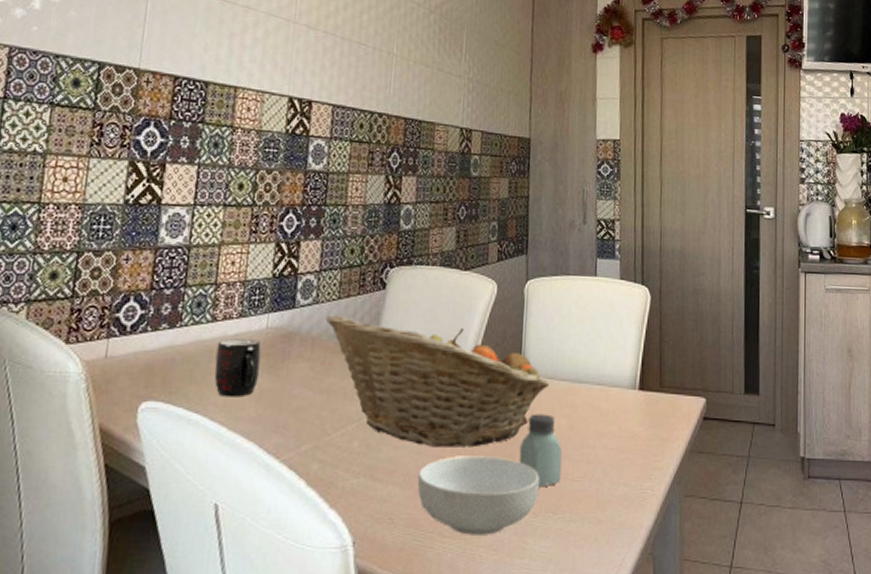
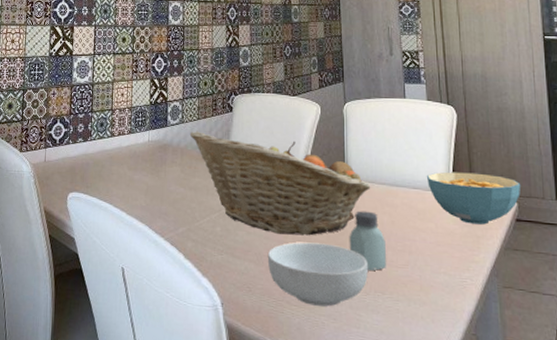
mug: present [214,339,261,397] -> none [115,149,146,191]
cereal bowl: none [612,364,711,425] -> present [426,172,521,225]

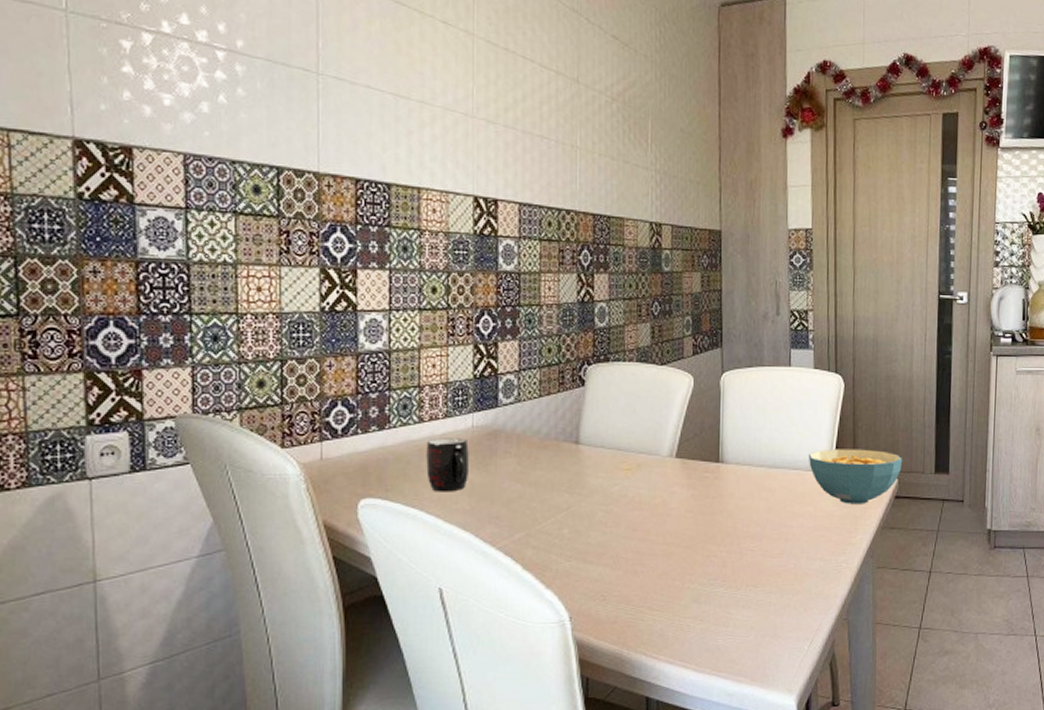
mug: none [115,149,146,191] -> present [426,438,469,492]
fruit basket: present [189,130,371,236] -> none [528,411,748,531]
cereal bowl: present [267,242,368,307] -> none [626,538,740,608]
saltshaker: present [349,211,387,271] -> none [720,498,761,564]

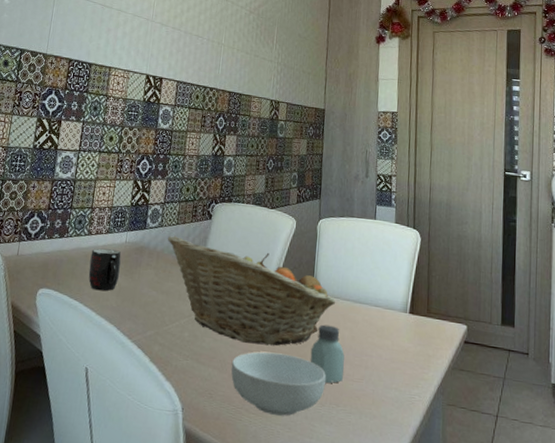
fruit basket: none [528,411,748,531] -> present [167,235,336,346]
cereal bowl: none [626,538,740,608] -> present [231,352,326,416]
saltshaker: none [720,498,761,564] -> present [310,324,345,384]
cereal bowl: present [808,449,903,504] -> none [387,292,472,345]

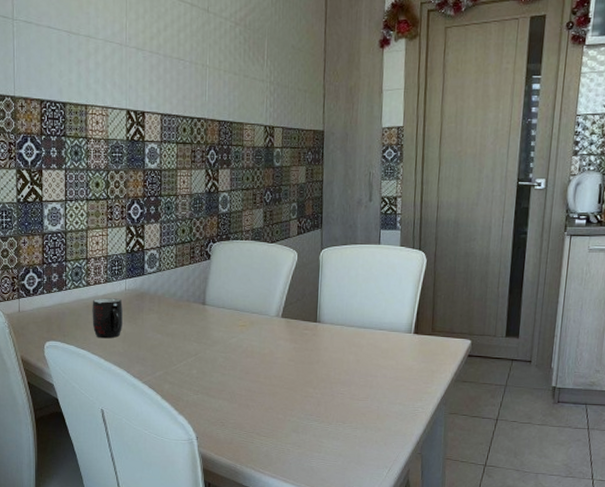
fruit basket: present [167,235,336,346] -> none [167,278,341,375]
cereal bowl: present [231,352,326,416] -> none [240,381,332,436]
saltshaker: present [310,324,345,384] -> none [316,351,350,404]

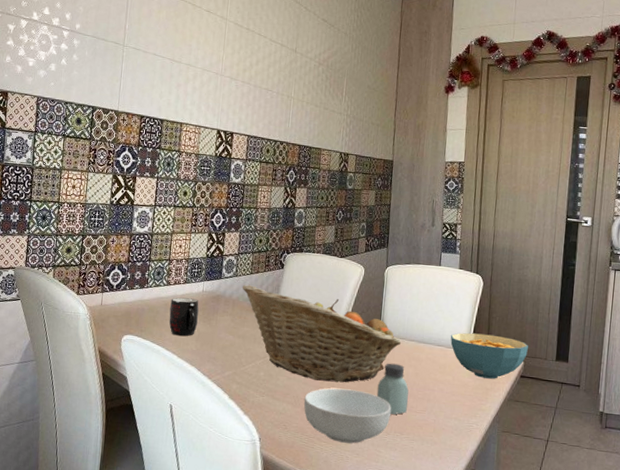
fruit basket: none [167,278,341,375] -> present [242,284,402,383]
cereal bowl: none [240,381,332,436] -> present [303,388,391,444]
saltshaker: none [316,351,350,404] -> present [376,363,409,415]
cereal bowl: none [392,314,477,361] -> present [450,333,529,379]

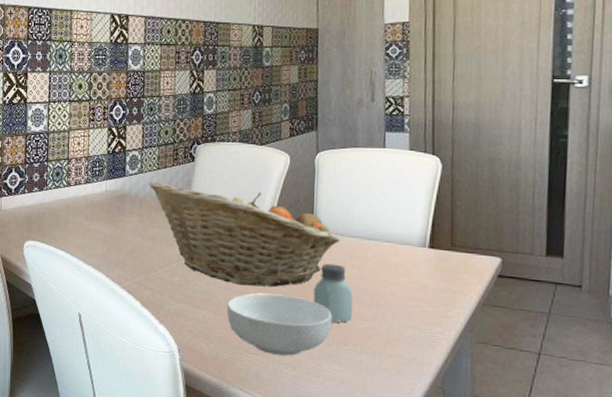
mug: present [169,297,199,336] -> none [71,198,103,240]
cereal bowl: present [450,333,529,379] -> none [402,225,508,280]

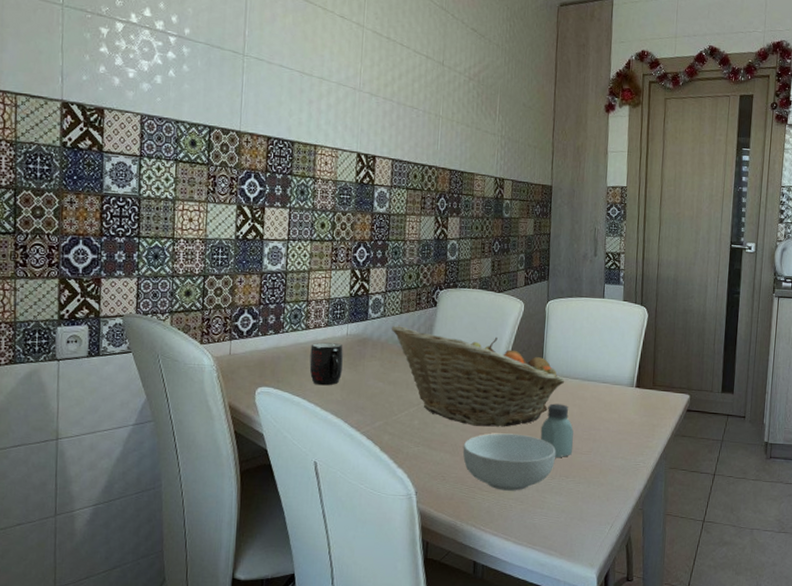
mug: none [71,198,103,240] -> present [309,342,343,386]

